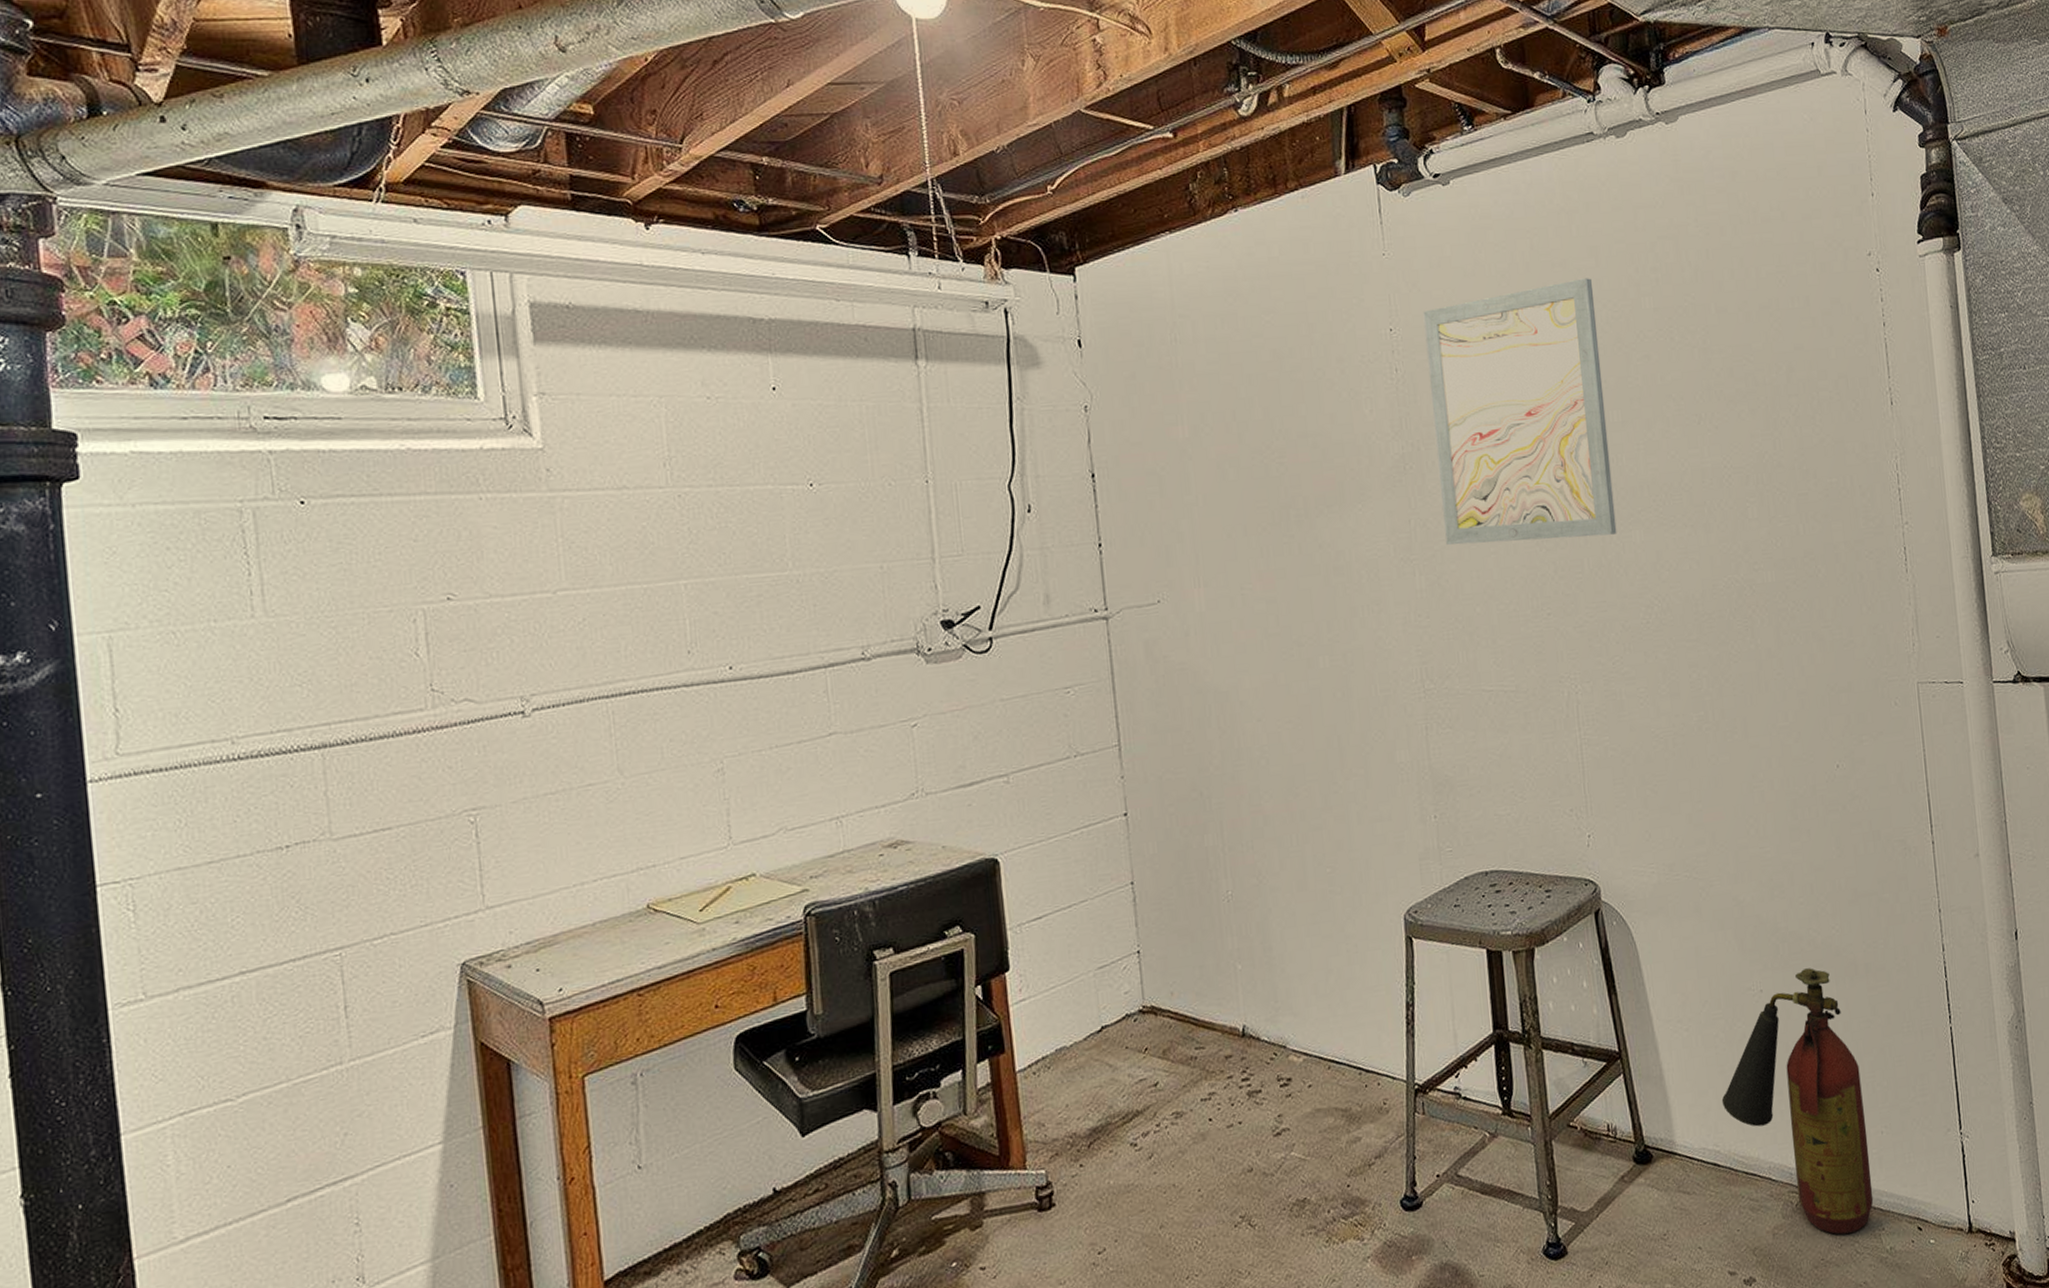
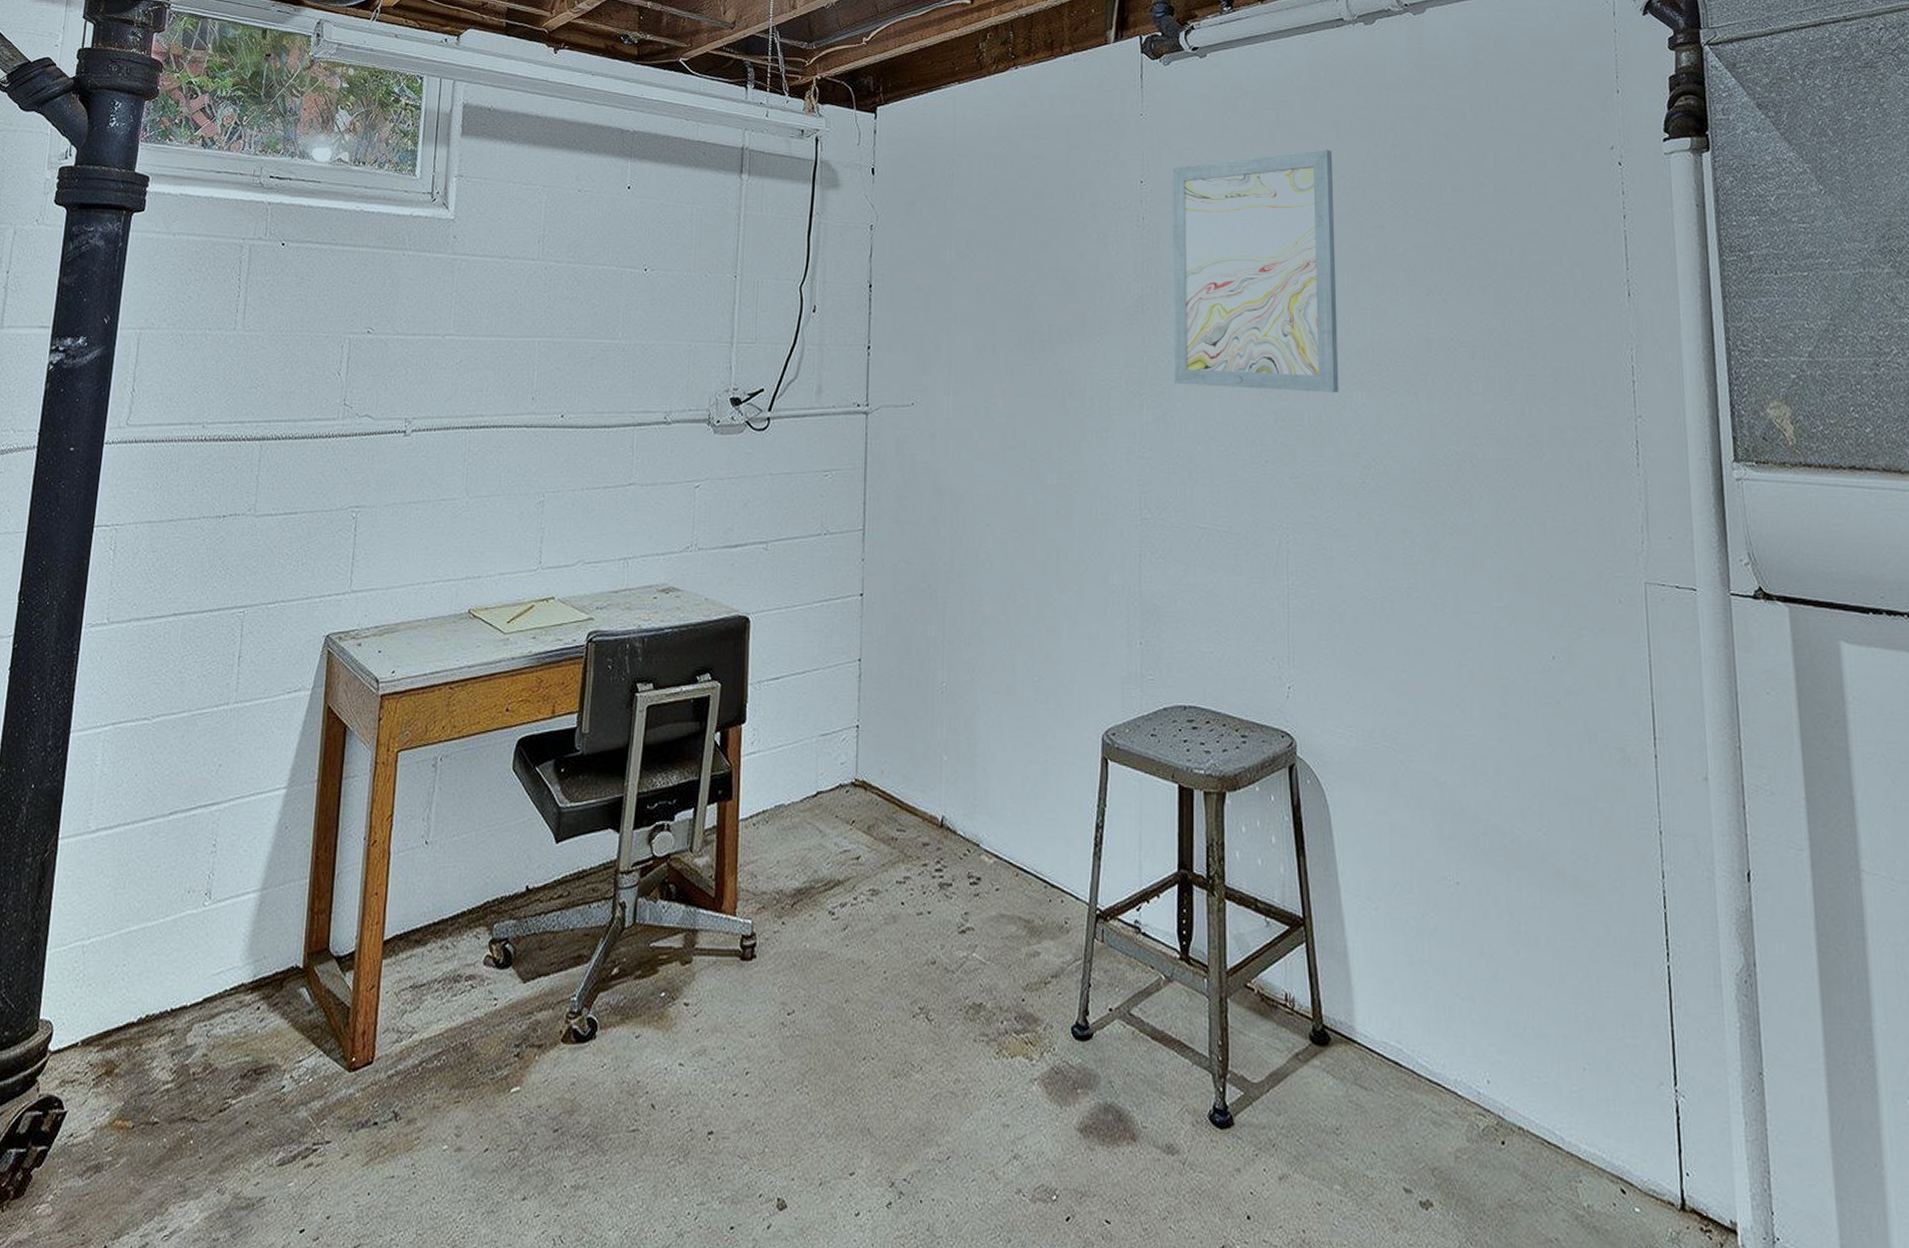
fire extinguisher: present [1721,968,1874,1235] -> none [1408,868,1571,1177]

